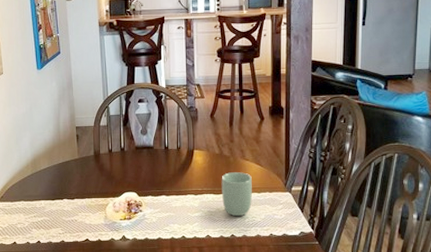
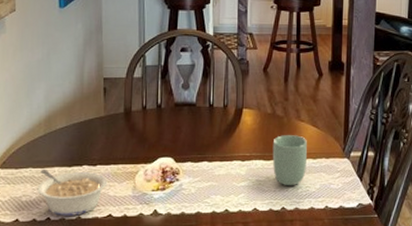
legume: none [28,202,84,240] -> present [37,168,108,216]

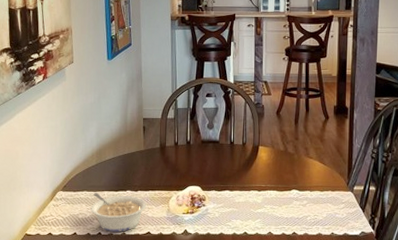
cup: present [272,135,307,186] -> none [284,170,315,214]

